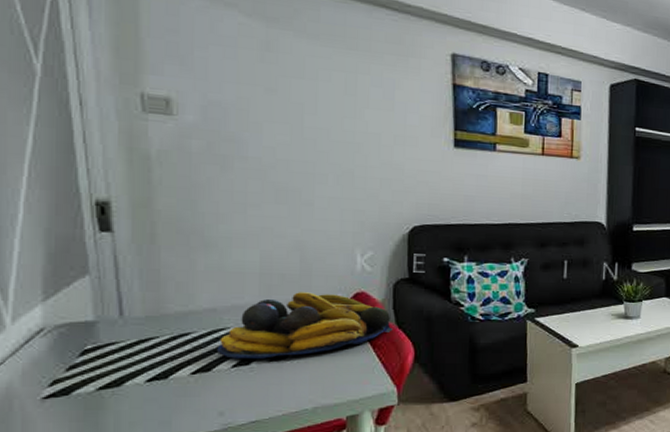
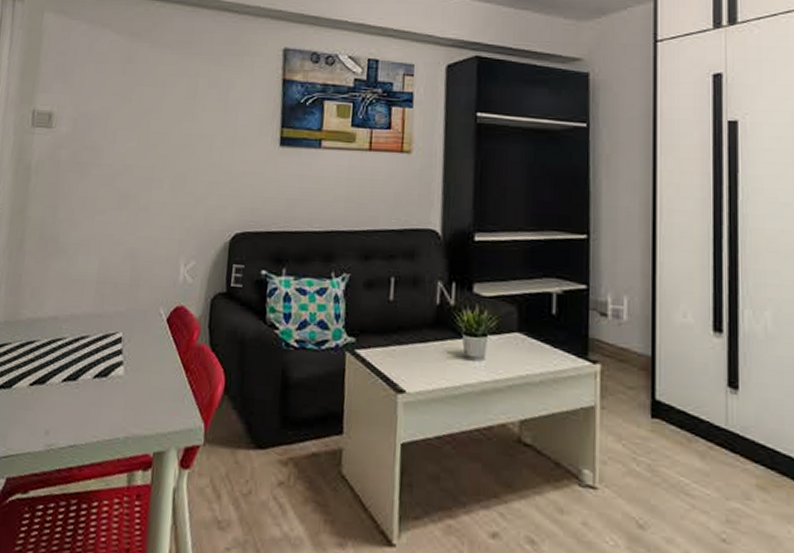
fruit bowl: present [218,292,393,359] -> none [53,303,206,375]

